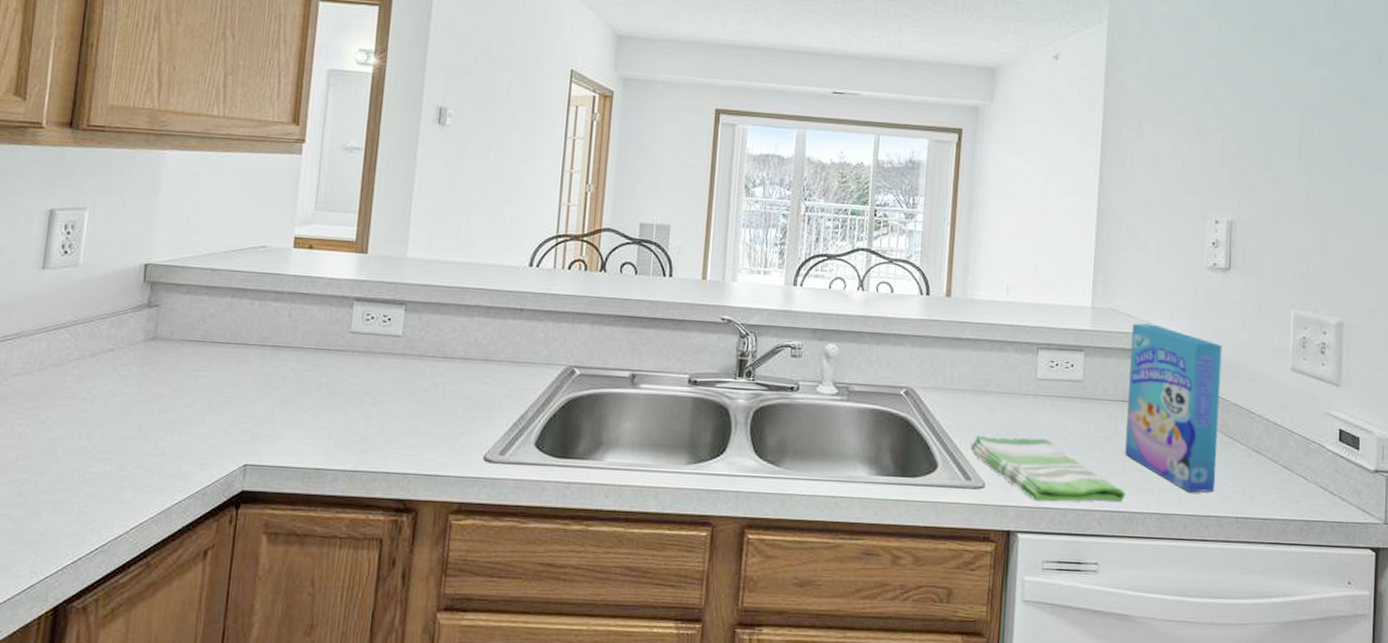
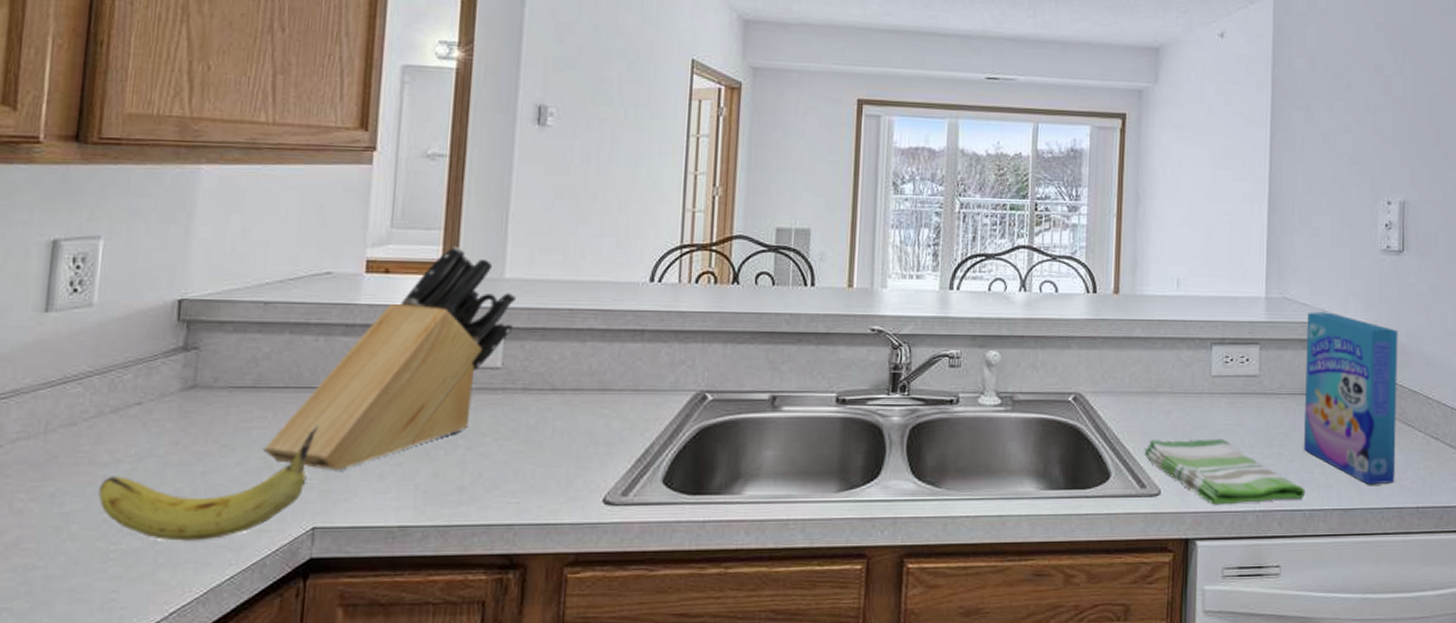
fruit: none [78,377,253,469] -> present [98,425,320,541]
knife block: none [207,227,417,417] -> present [263,245,517,471]

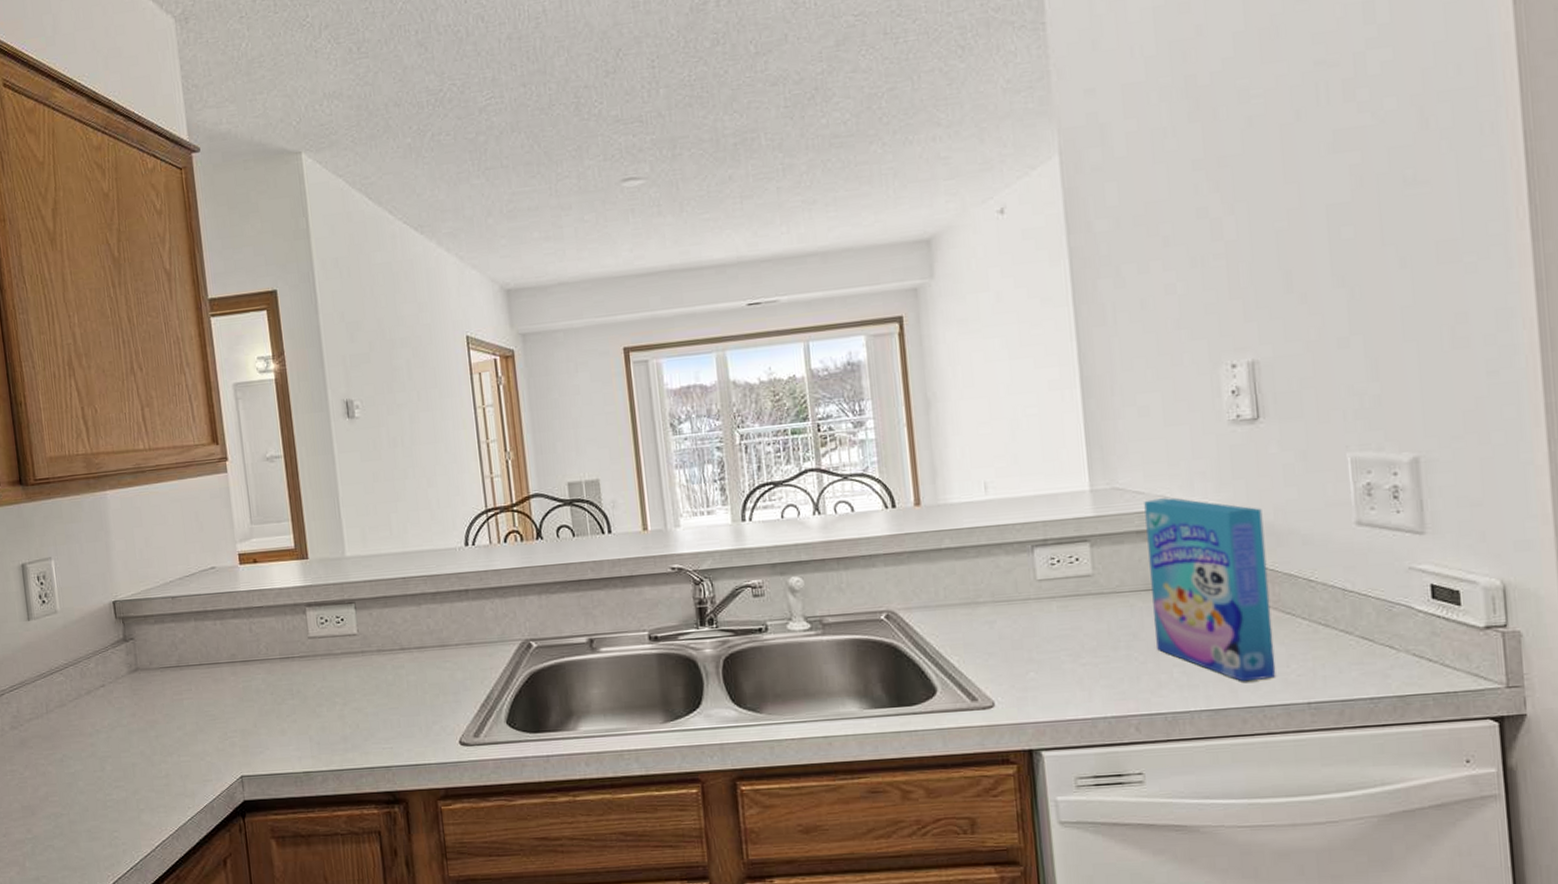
fruit: present [98,425,320,541] -> none [90,693,230,791]
knife block: present [263,245,517,471] -> none [194,533,361,730]
dish towel: present [1143,438,1305,505] -> none [969,644,1165,714]

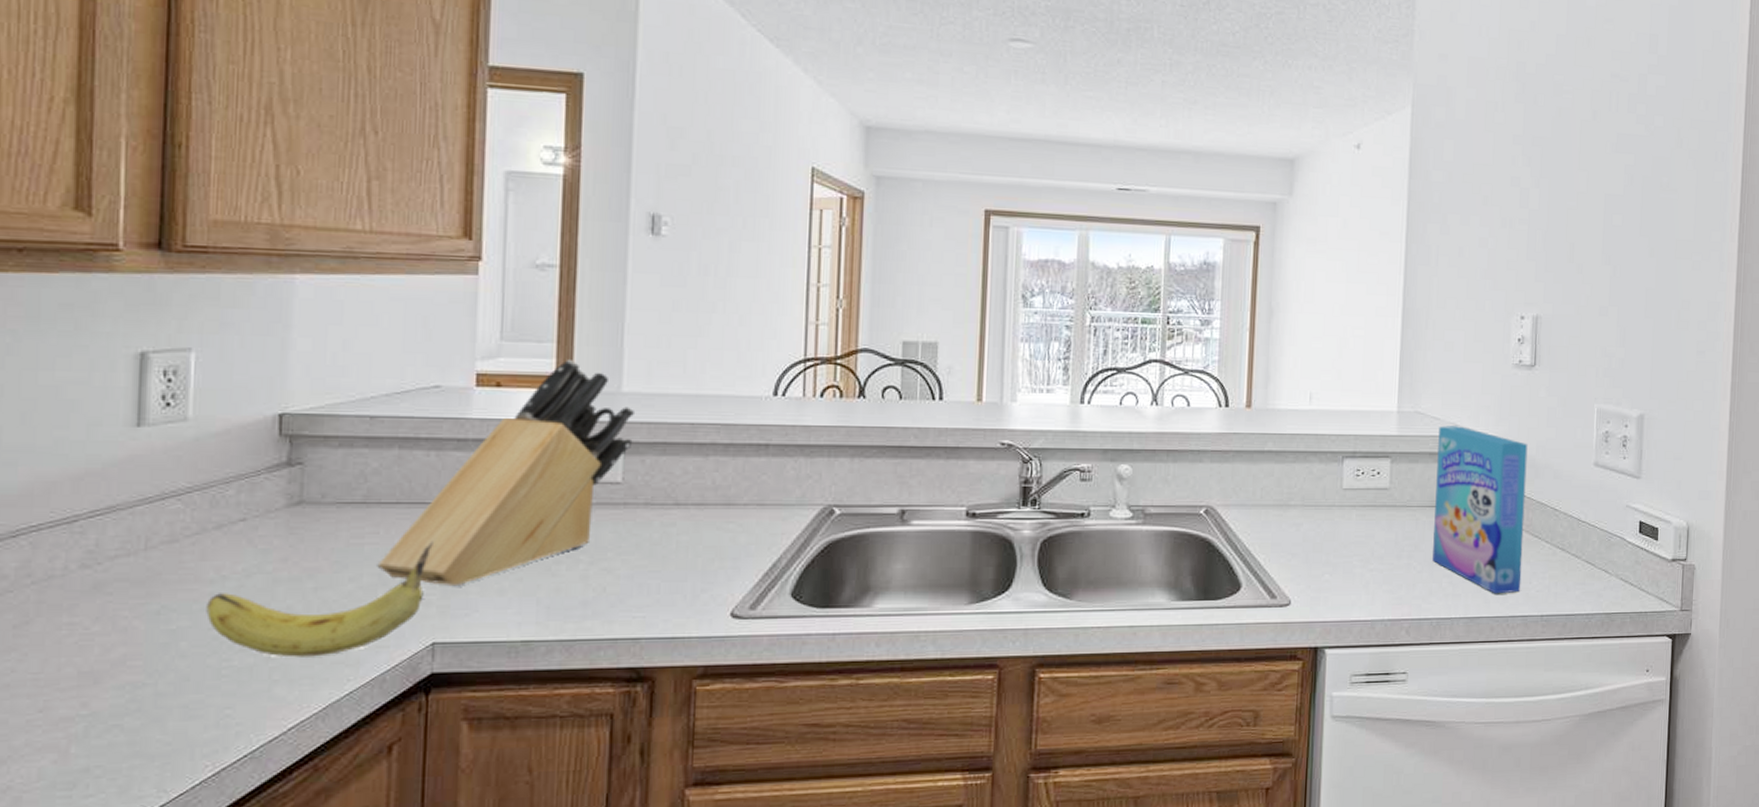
fruit: none [90,693,230,791] -> present [206,541,435,658]
knife block: none [194,533,361,730] -> present [377,358,636,587]

